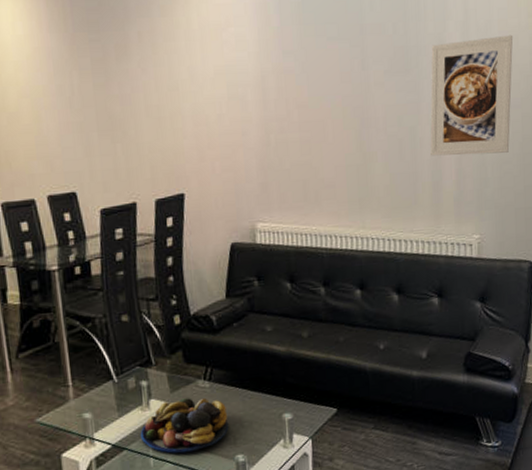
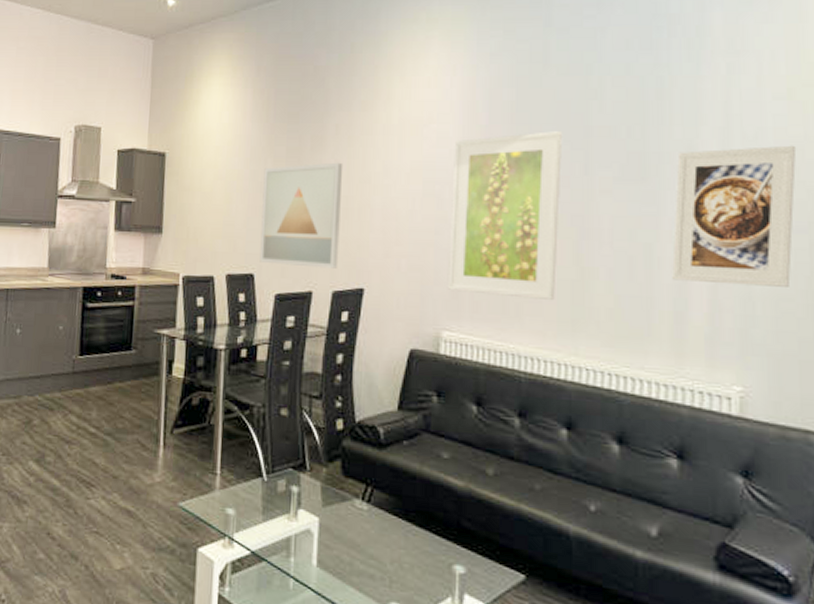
wall art: none [70,71,158,180] -> present [260,162,344,269]
fruit bowl: present [140,397,229,454] -> none [282,516,385,584]
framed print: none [251,30,345,186] -> present [448,131,563,301]

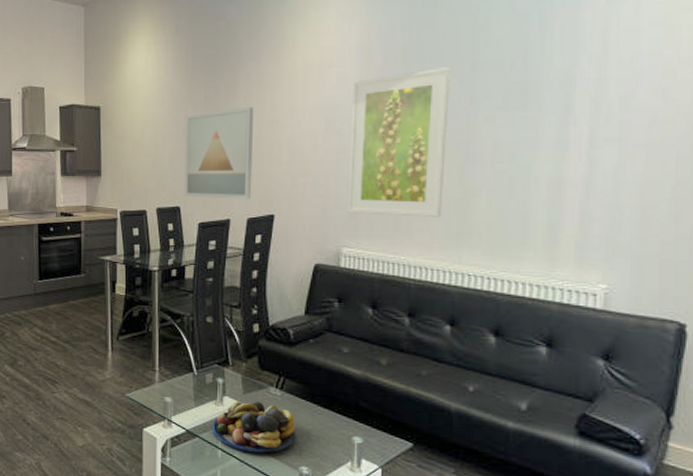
fruit bowl: none [282,516,385,584] -> present [212,401,296,454]
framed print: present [672,145,797,287] -> none [548,67,670,197]

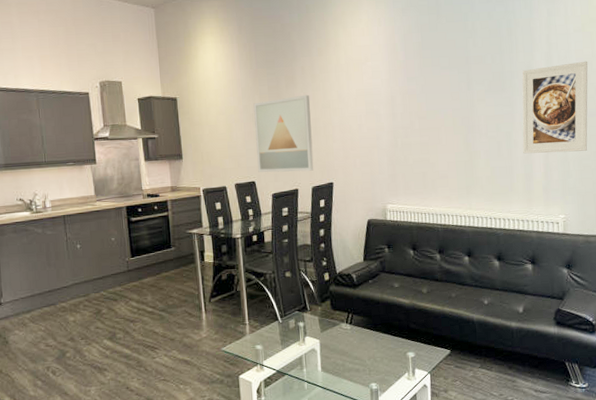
fruit bowl: present [212,401,296,454] -> none [297,337,365,380]
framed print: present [348,67,451,218] -> none [384,61,455,177]
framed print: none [548,67,670,197] -> present [522,61,588,154]

